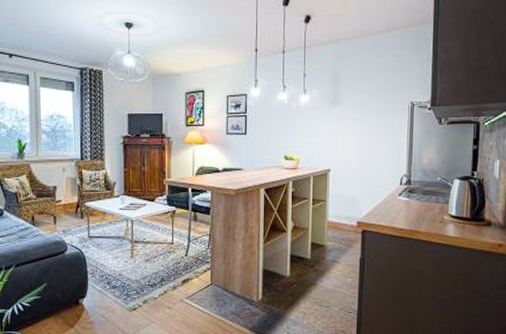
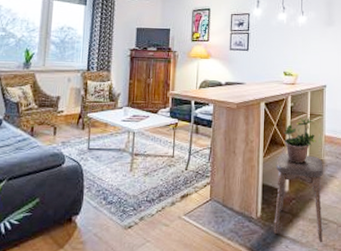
stool: none [274,239,326,325] -> present [273,153,323,243]
potted plant: none [283,202,319,248] -> present [282,116,316,163]

